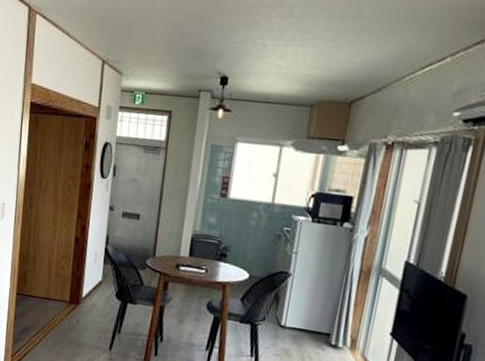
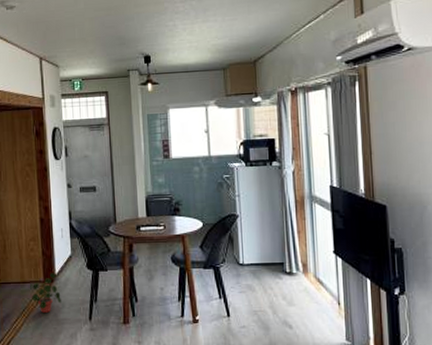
potted plant: none [54,295,84,334] -> present [30,273,61,313]

